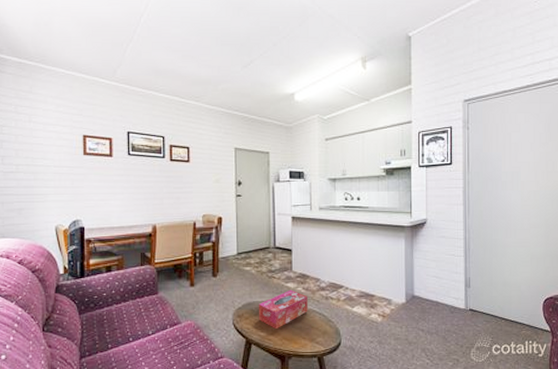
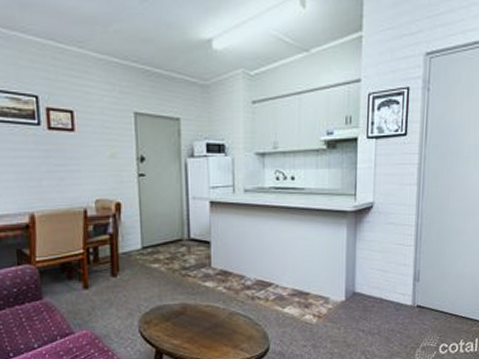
tissue box: present [258,290,308,328] -> none [169,289,230,335]

